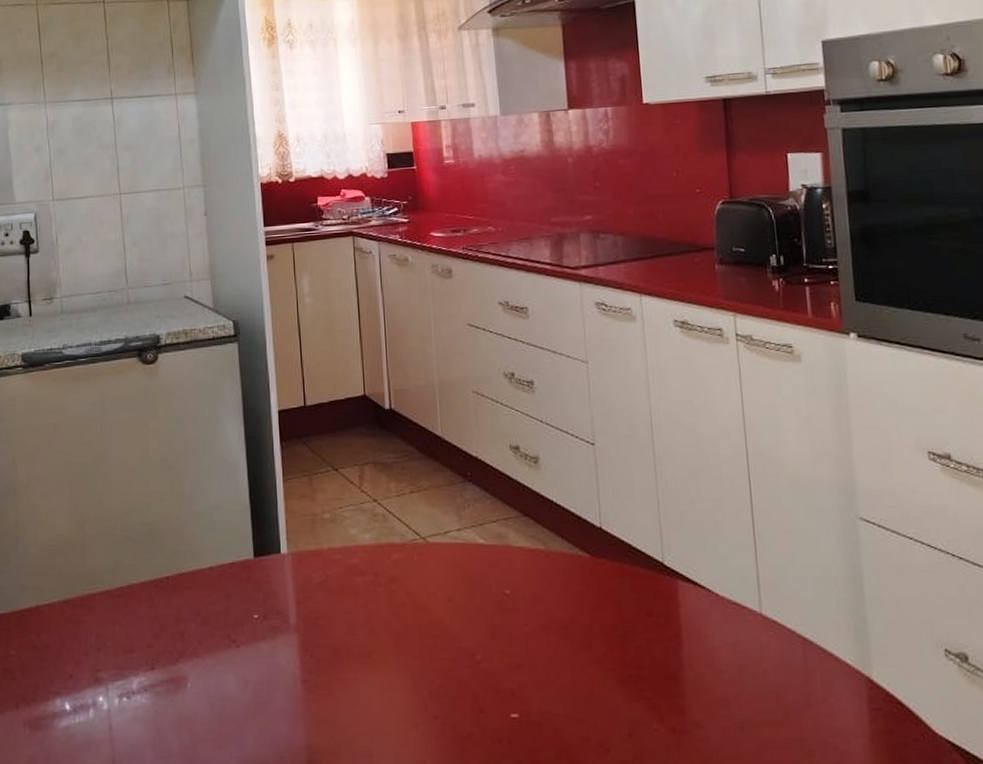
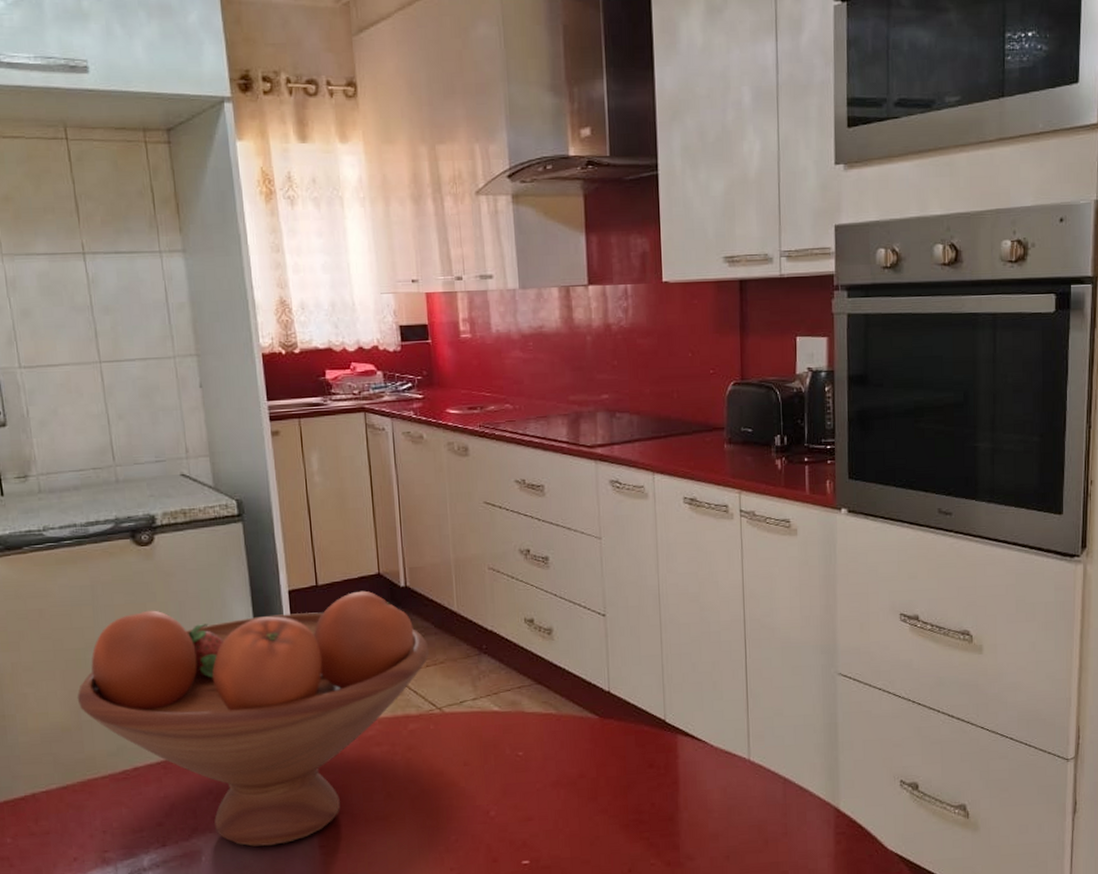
fruit bowl: none [82,412,414,676] -> present [77,590,429,847]

